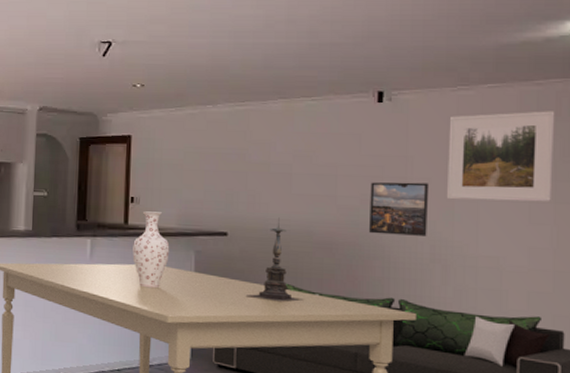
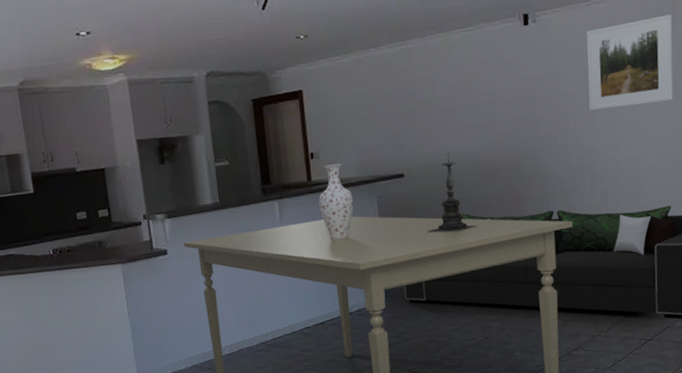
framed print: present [369,182,430,236] -> none [524,98,576,154]

